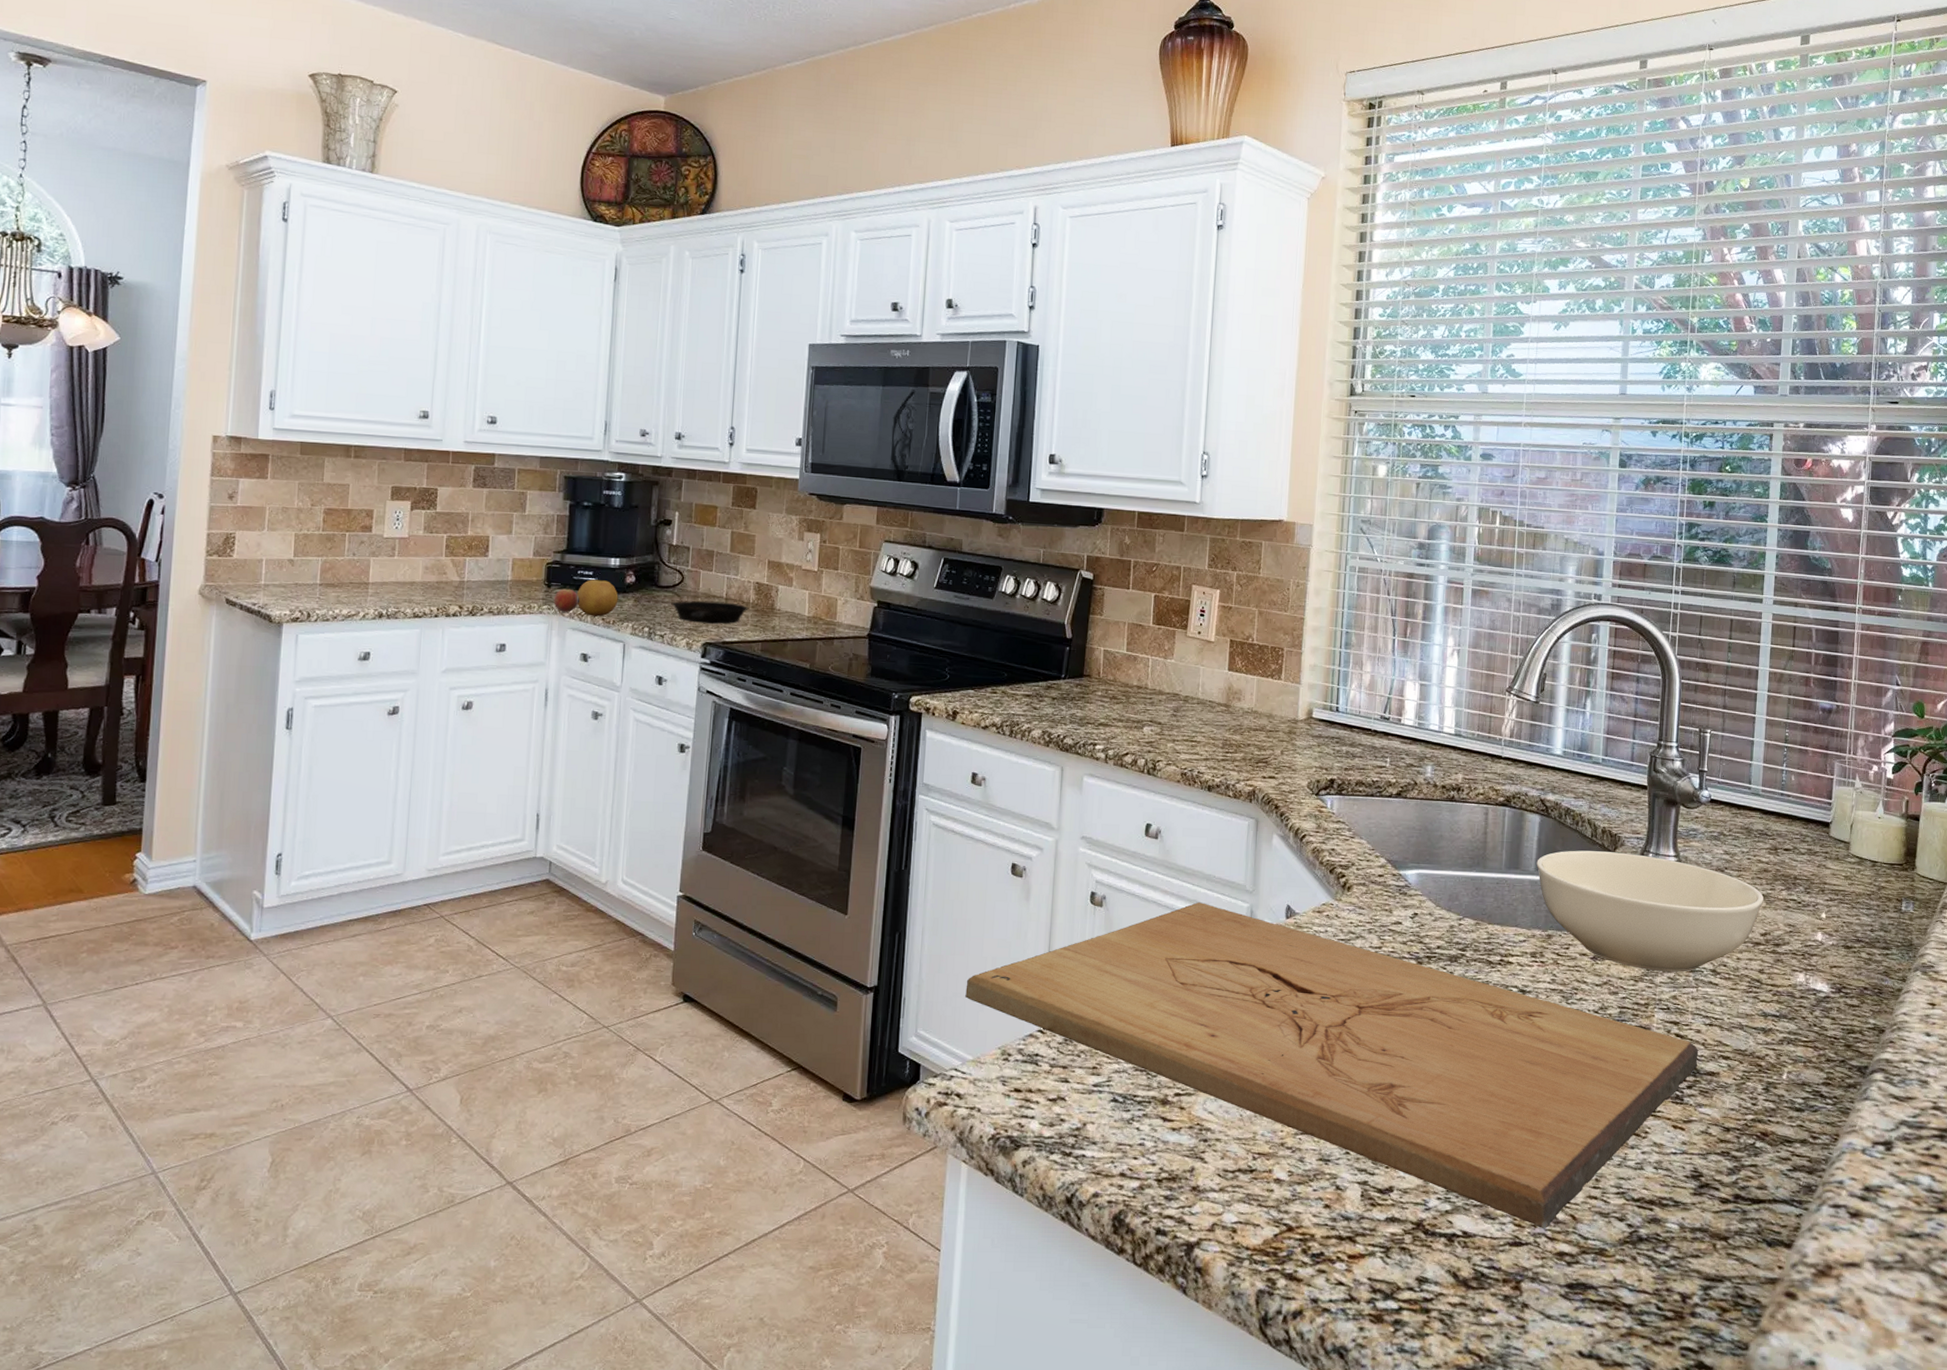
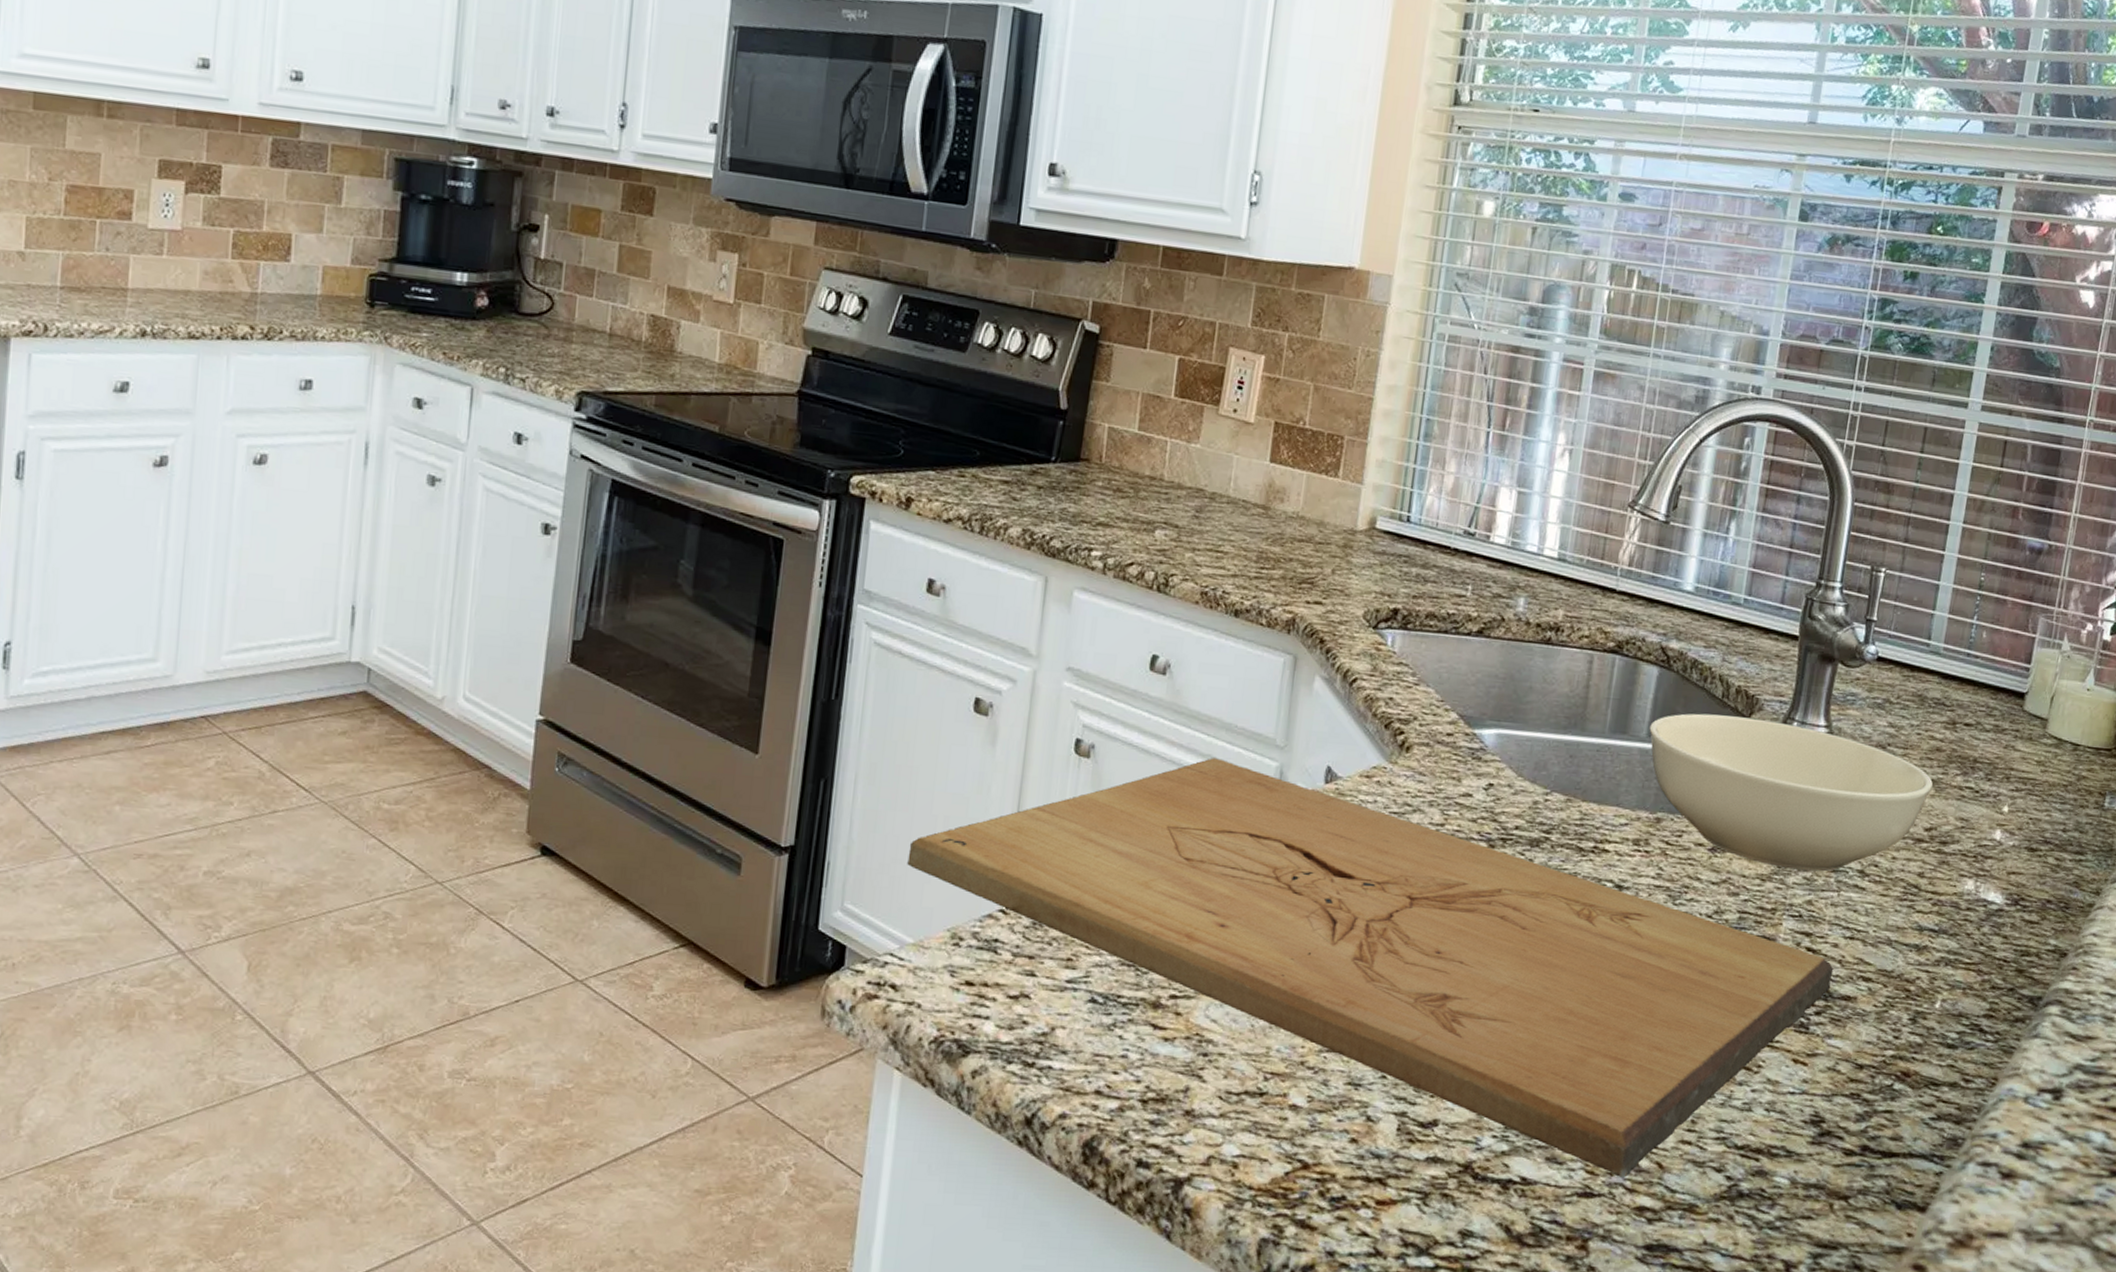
fruit: present [553,586,578,612] -> none [378,307,411,342]
fruit: present [576,579,619,617] -> none [408,299,466,350]
frying pan: present [671,600,749,623] -> none [536,334,640,367]

